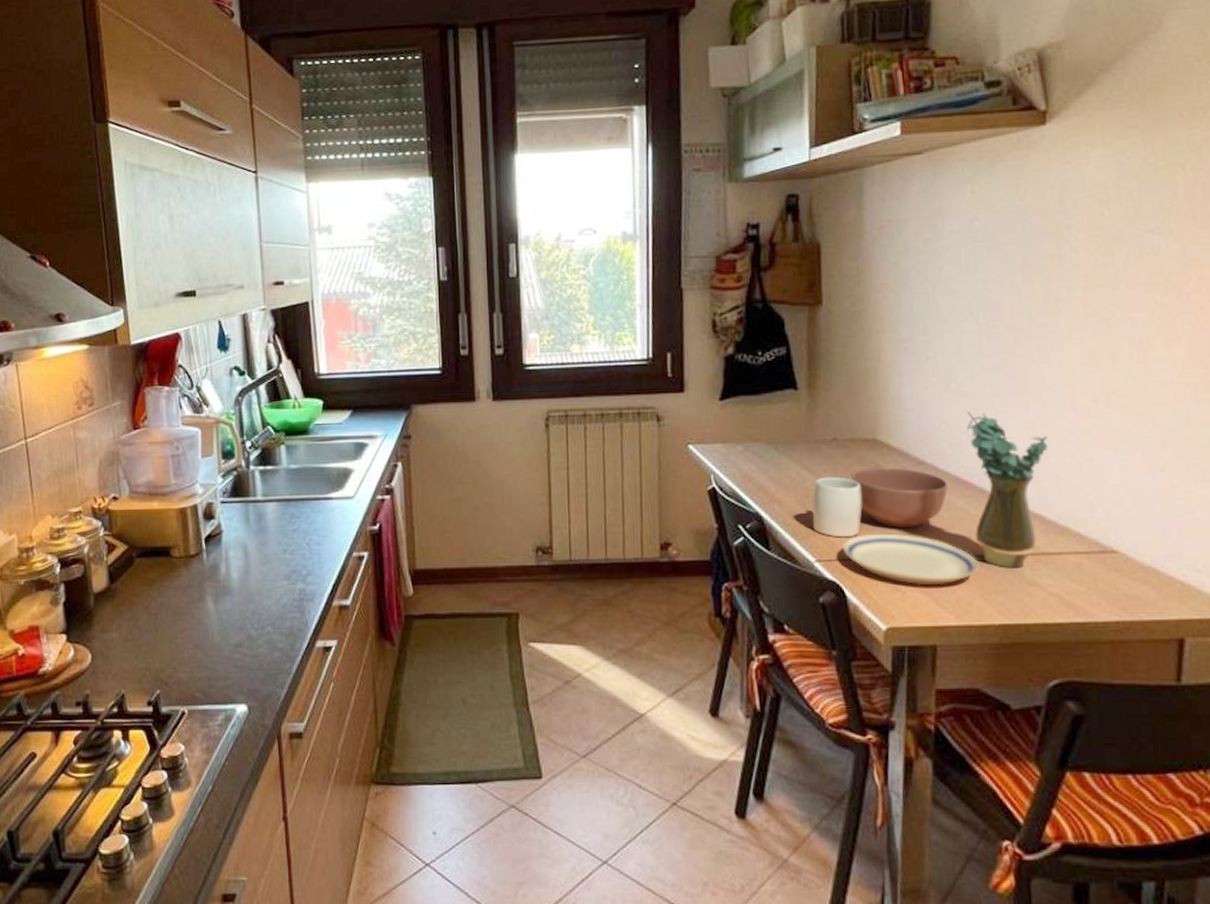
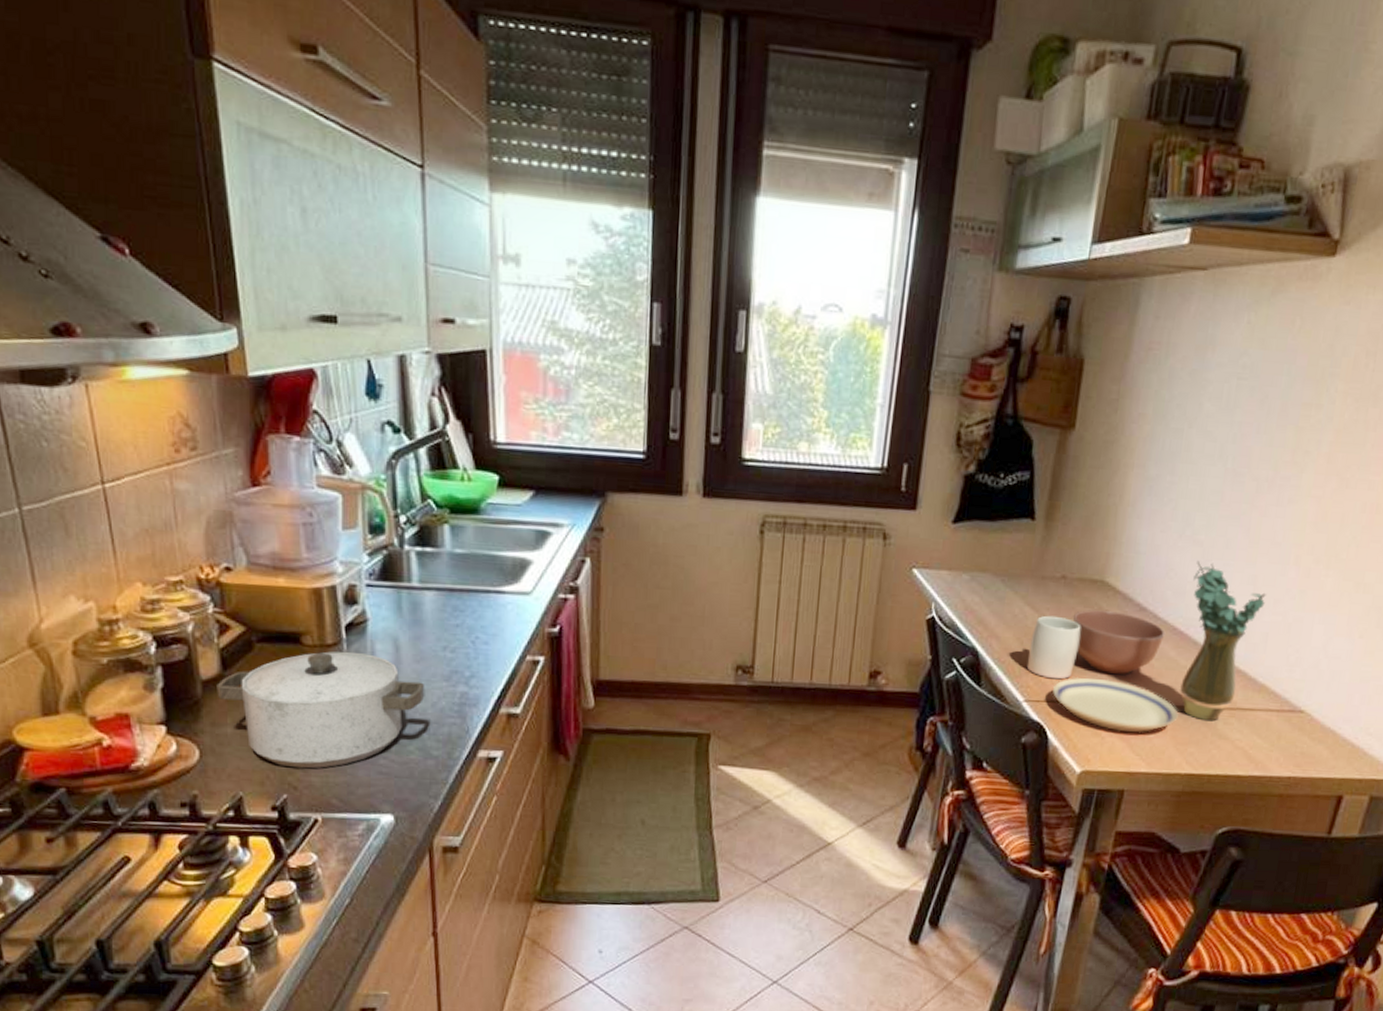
cooking pot: none [105,560,270,666] -> present [217,651,425,769]

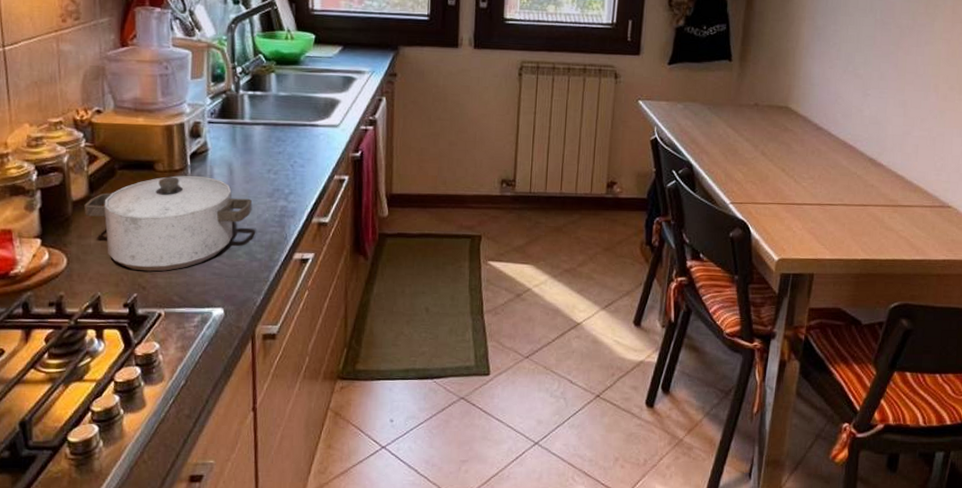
mug: present [1026,615,1081,680] -> none [731,135,772,186]
plate: present [1053,677,1179,733] -> none [753,183,853,227]
bowl: present [1072,610,1166,674] -> none [765,130,838,180]
vase: present [1179,560,1266,720] -> none [852,89,914,215]

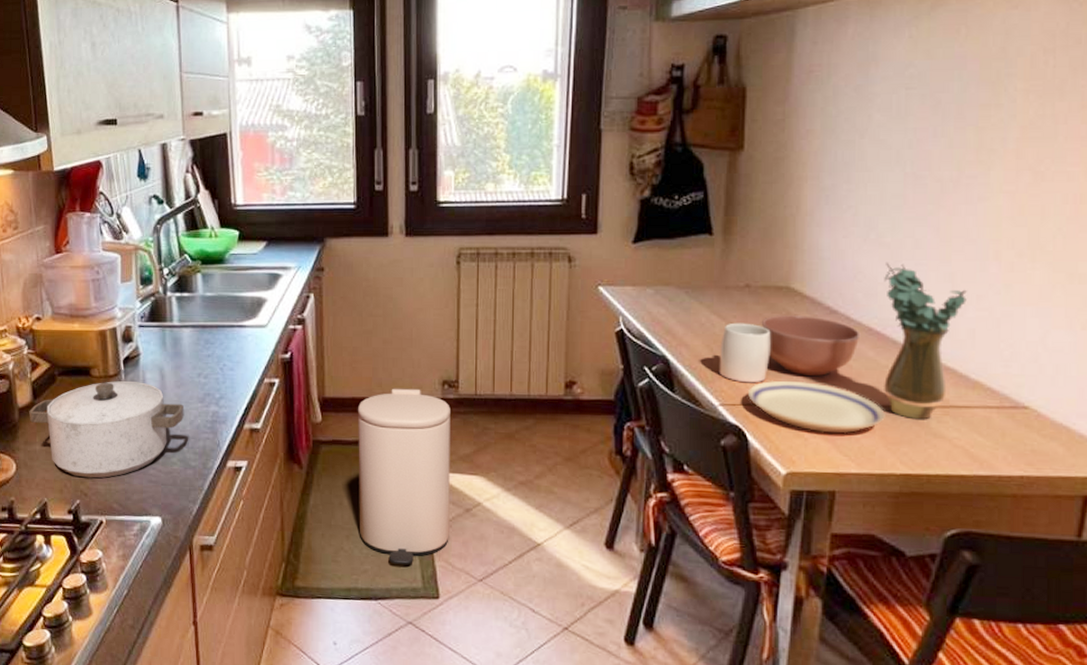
pedal bin: none [419,186,507,346] -> present [357,388,450,565]
mug: none [731,135,772,186] -> present [719,322,771,383]
plate: none [753,183,853,227] -> present [748,380,885,434]
bowl: none [765,130,838,180] -> present [761,315,861,376]
vase: none [852,89,914,215] -> present [882,262,967,419]

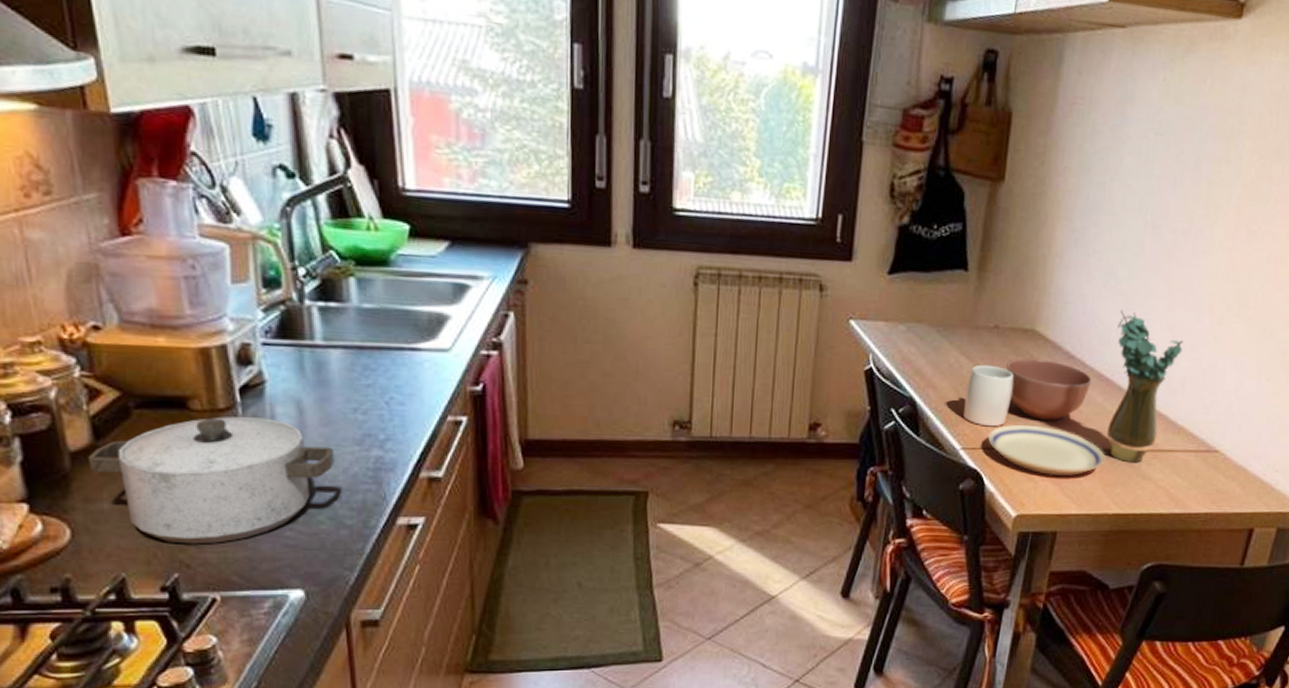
pedal bin: present [357,388,450,565] -> none [569,429,681,628]

